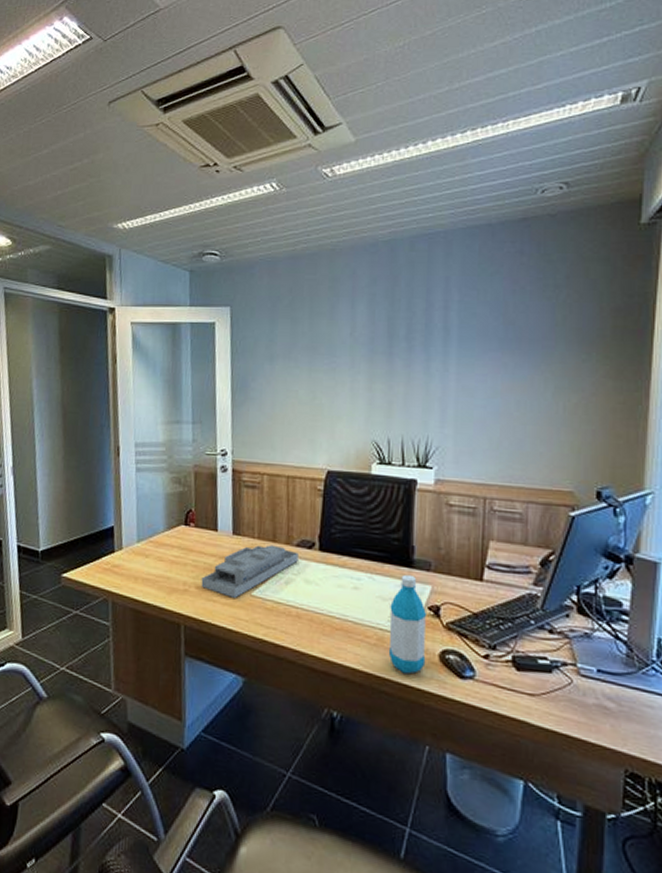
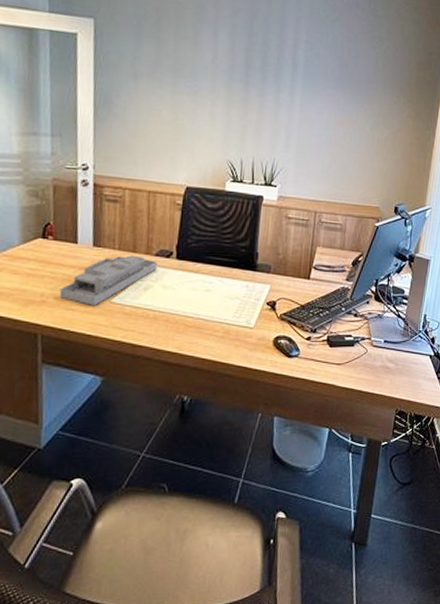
water bottle: present [388,574,428,674] -> none [232,276,266,359]

